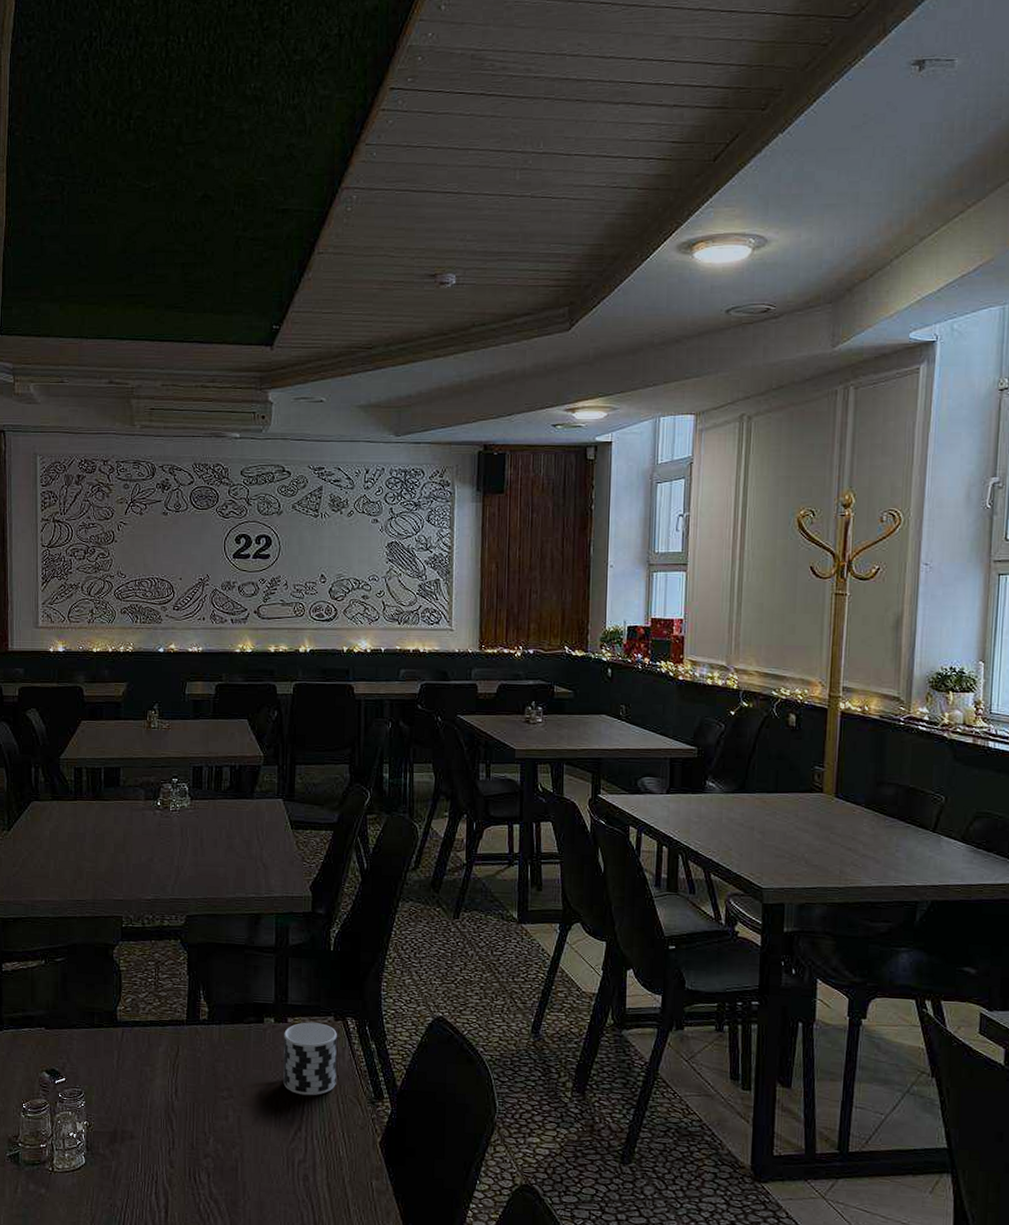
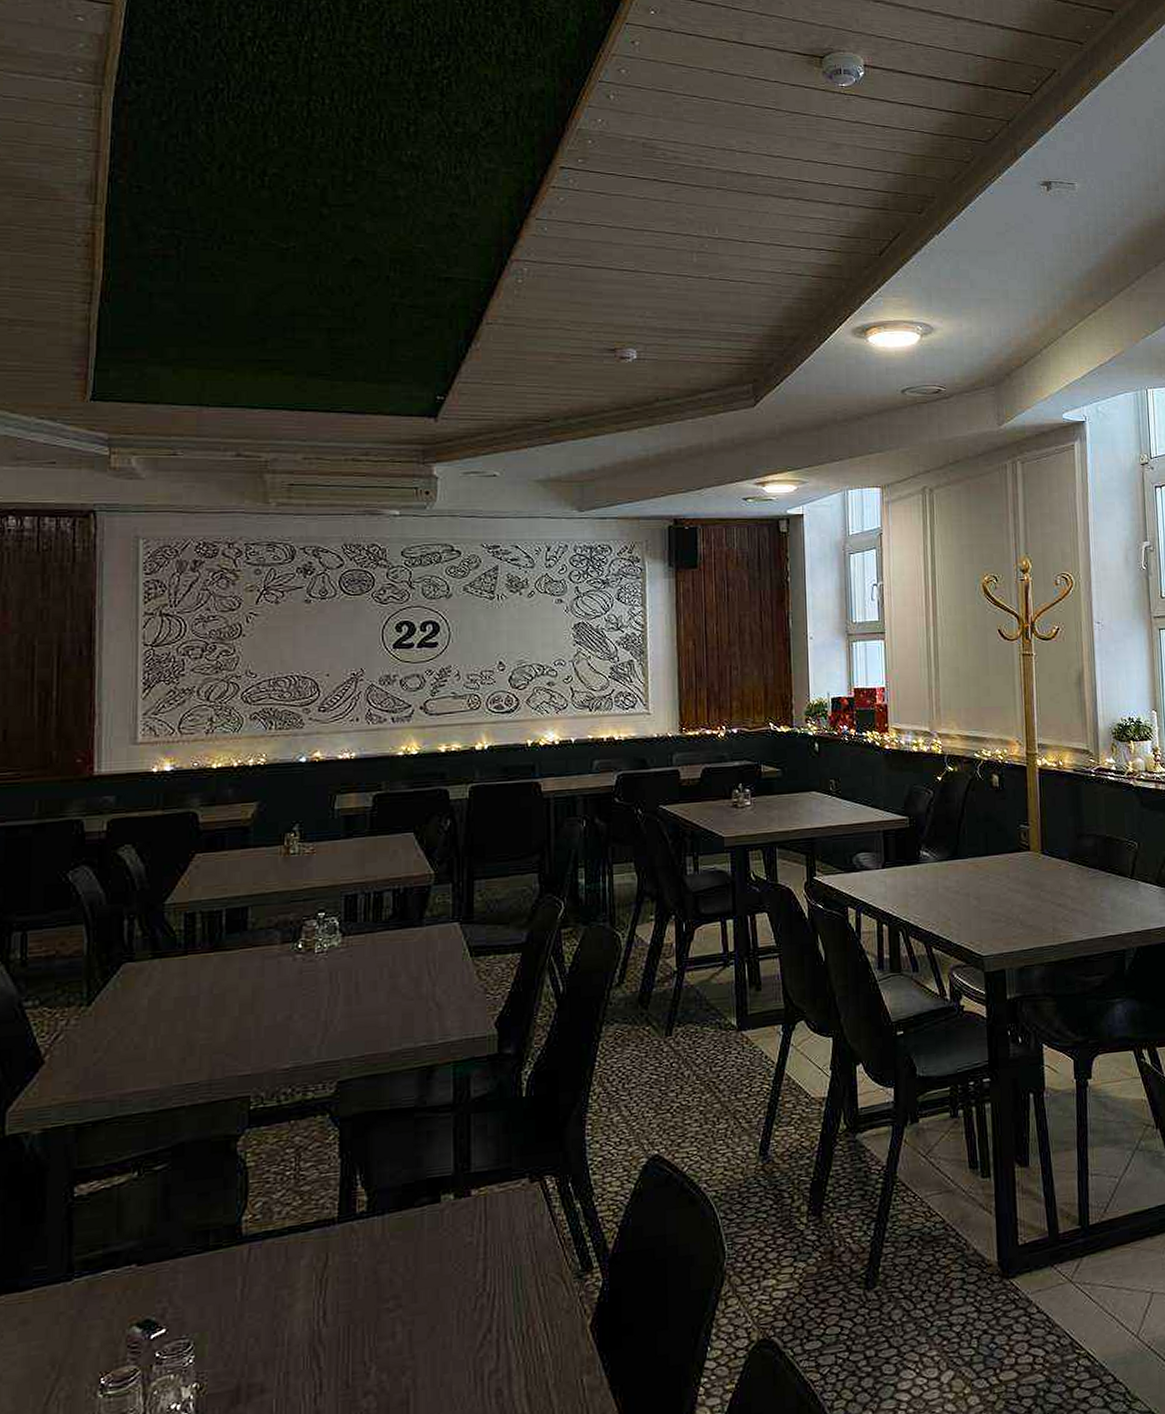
cup: present [283,1022,337,1096] -> none [467,1189,534,1286]

